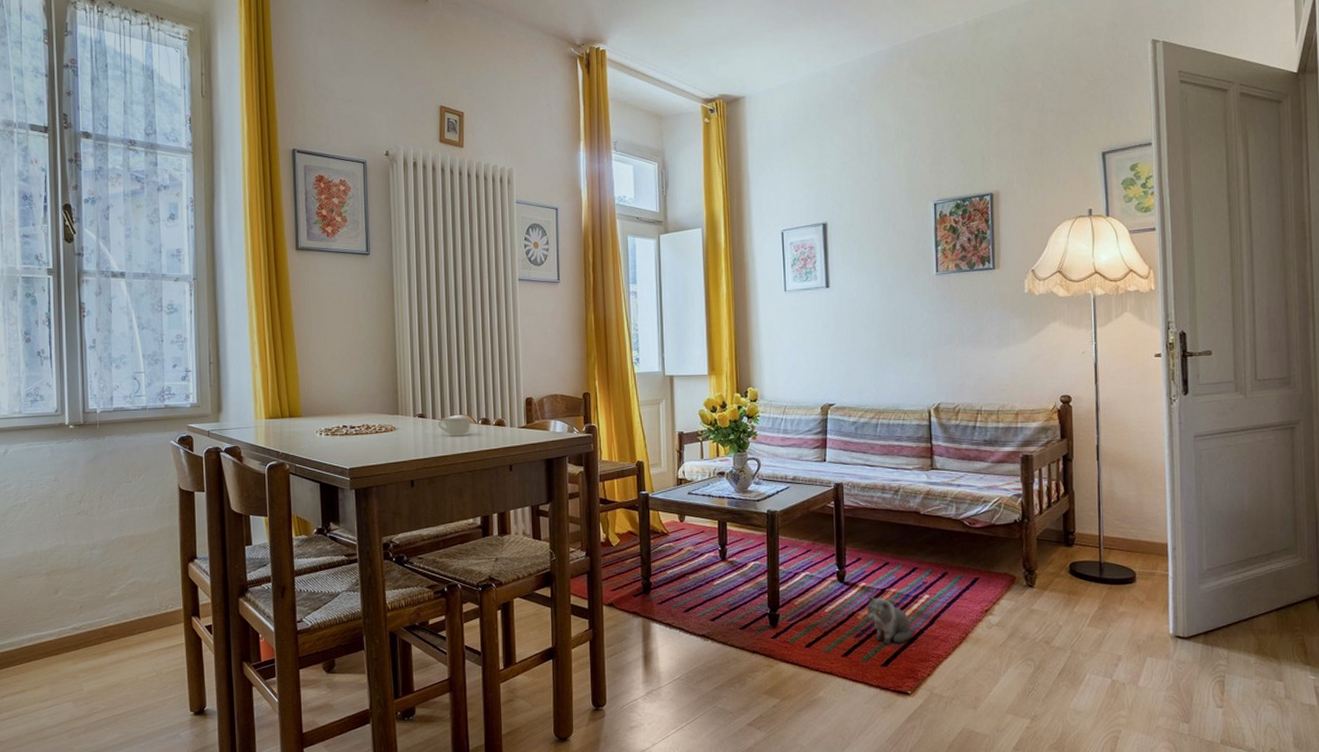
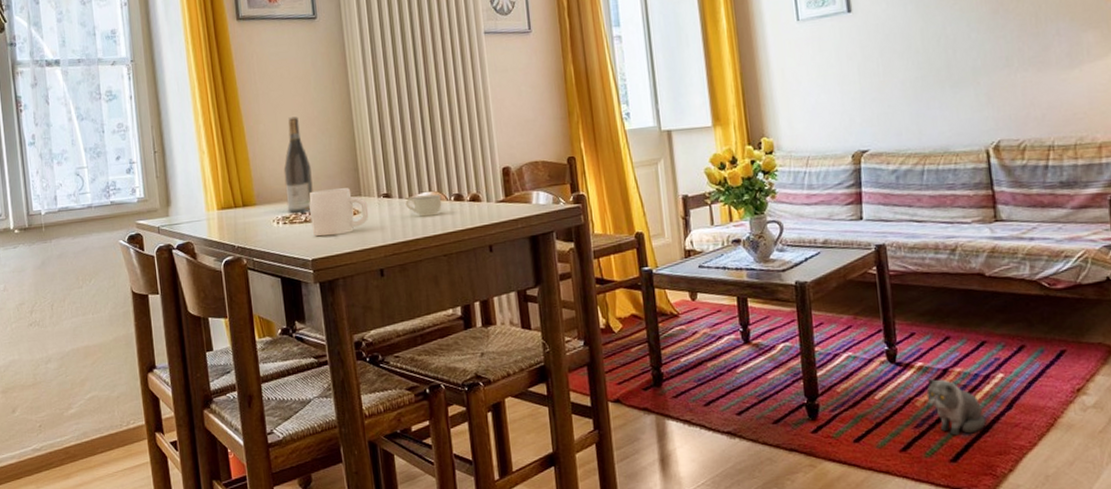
wine bottle: none [329,340,355,427] -> present [283,116,313,215]
mug: none [351,406,404,449] -> present [309,188,369,237]

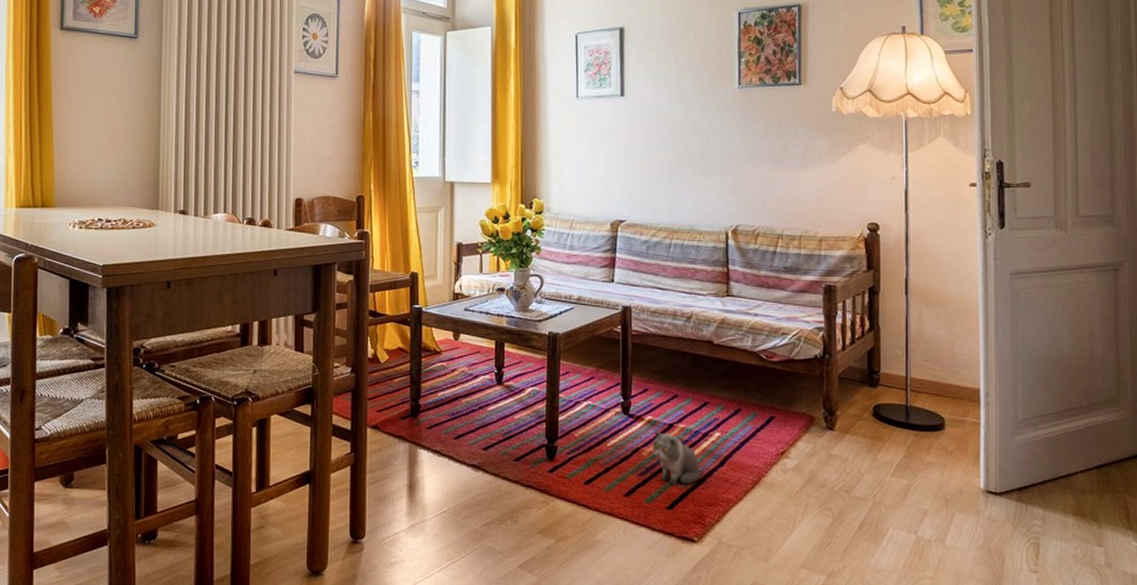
wine bottle: present [283,116,313,215] -> none [85,127,113,220]
mug: present [309,188,369,237] -> none [106,199,164,245]
cup: present [405,194,442,217] -> none [200,216,235,236]

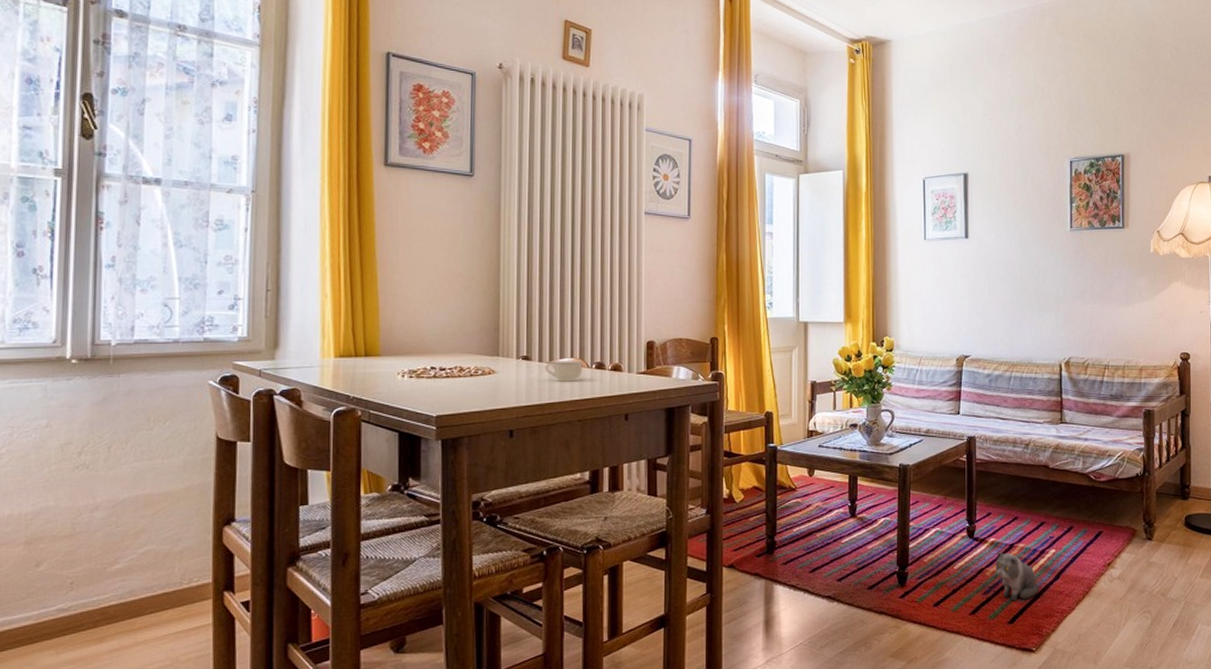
cup: none [200,216,235,236] -> present [545,361,583,382]

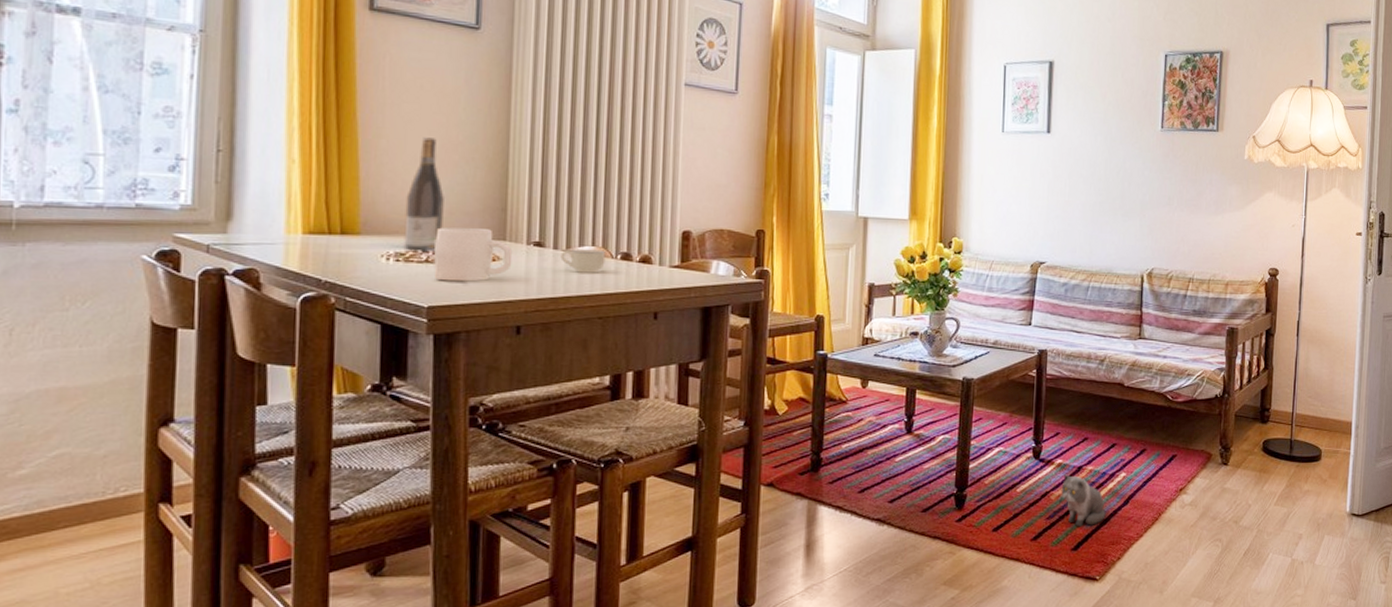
wine bottle: none [415,270,448,368] -> present [403,137,444,252]
mug: none [440,346,505,393] -> present [434,227,513,282]

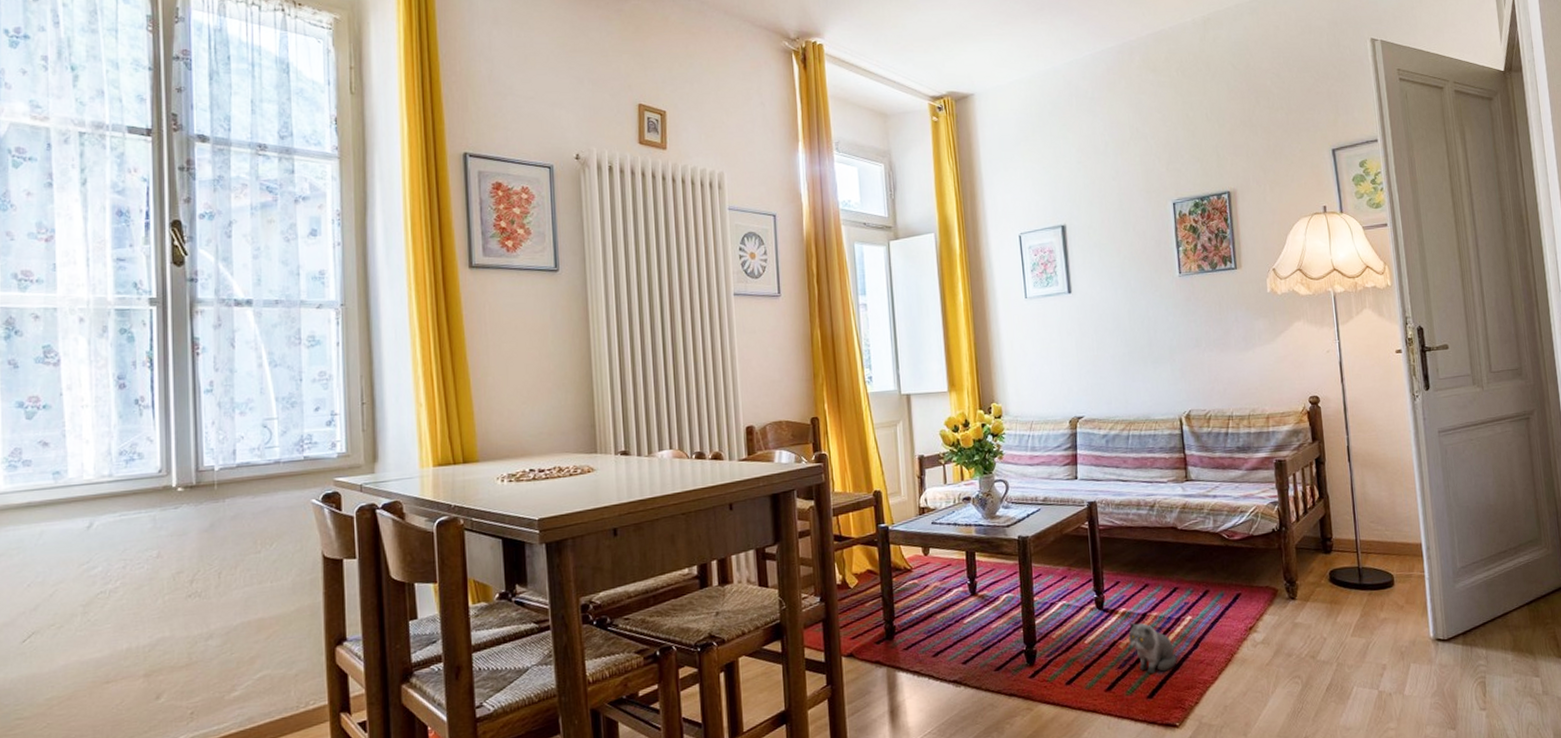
wine bottle: present [403,137,444,252] -> none [512,370,544,472]
mug: present [434,227,513,282] -> none [539,444,604,495]
cup: present [560,249,606,273] -> none [644,452,683,475]

